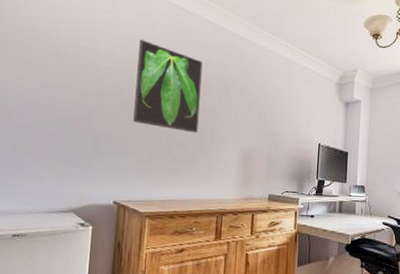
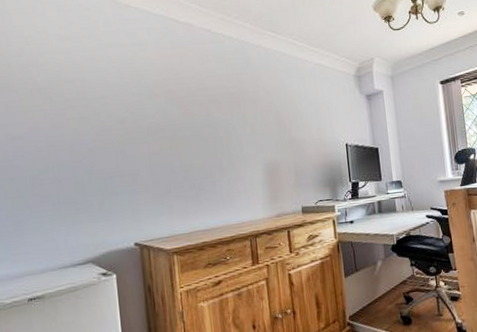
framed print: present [133,39,203,133] -> none [131,60,213,155]

